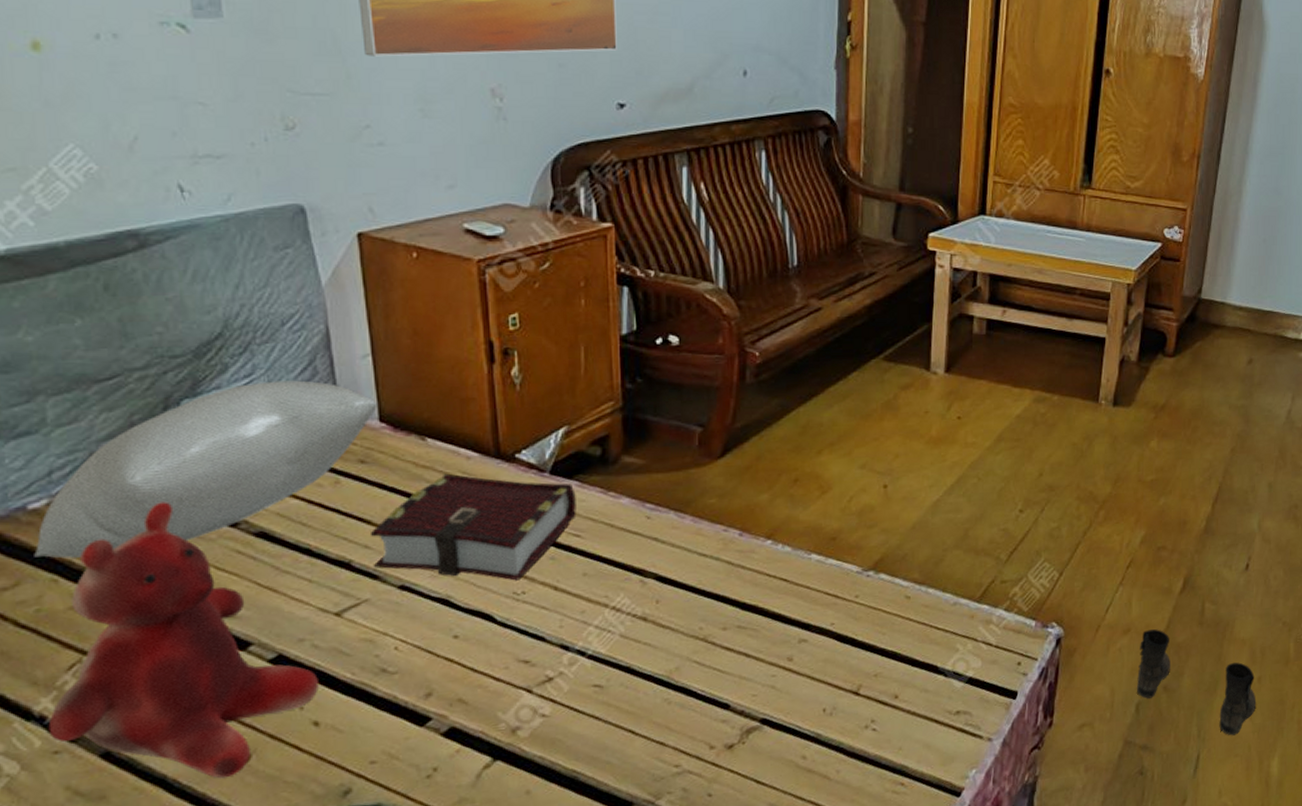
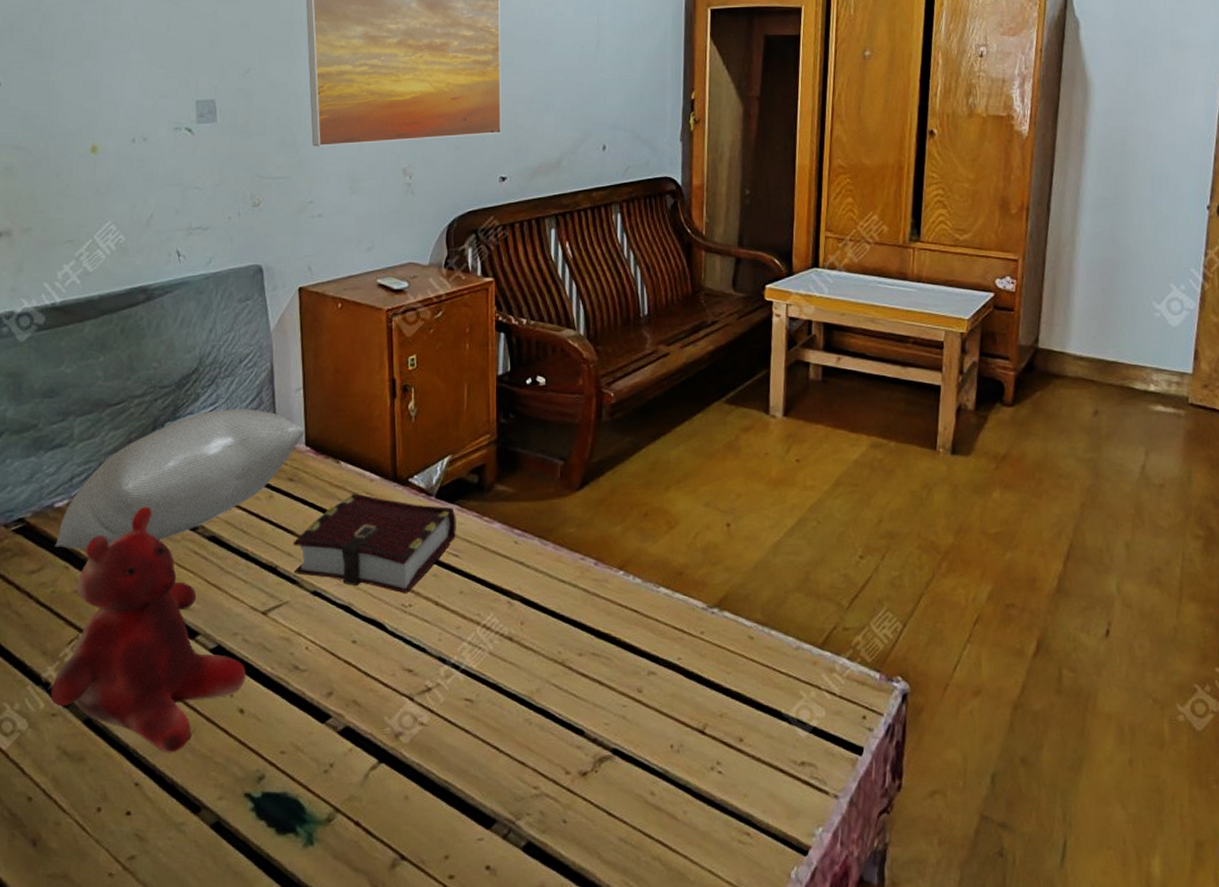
boots: present [1136,629,1257,736] -> none [990,694,1129,824]

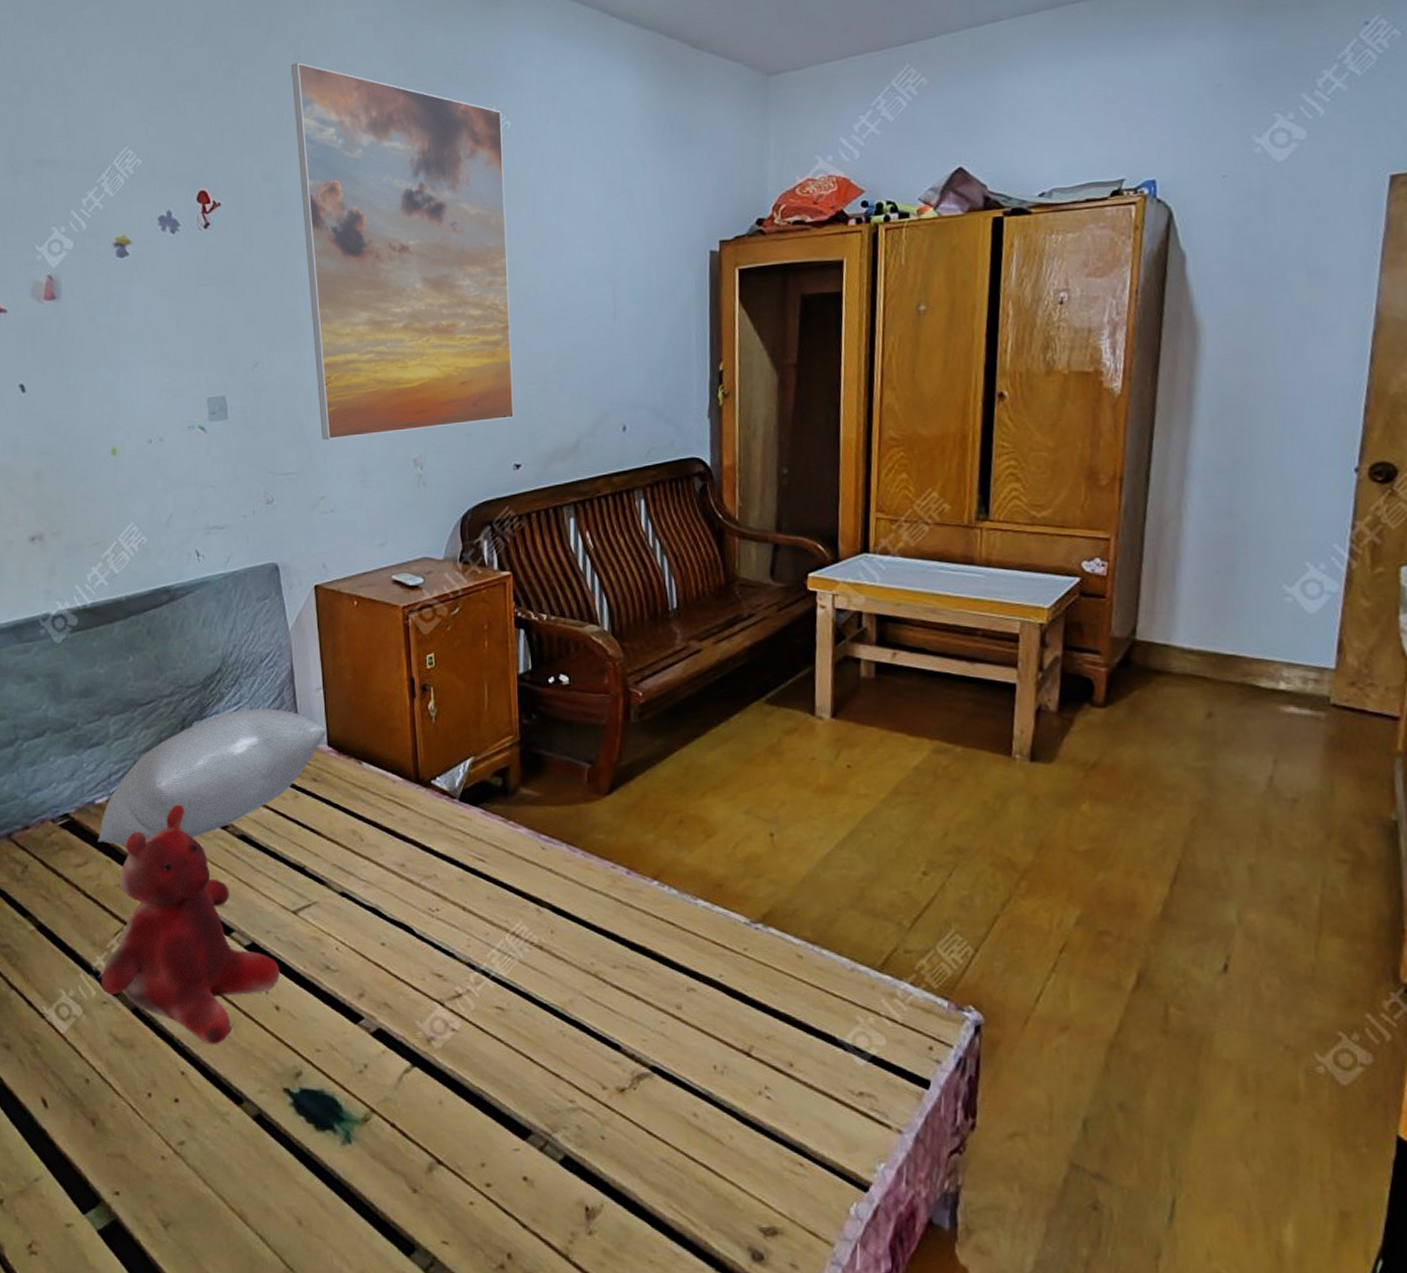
book: present [293,493,456,594] -> none [320,794,481,898]

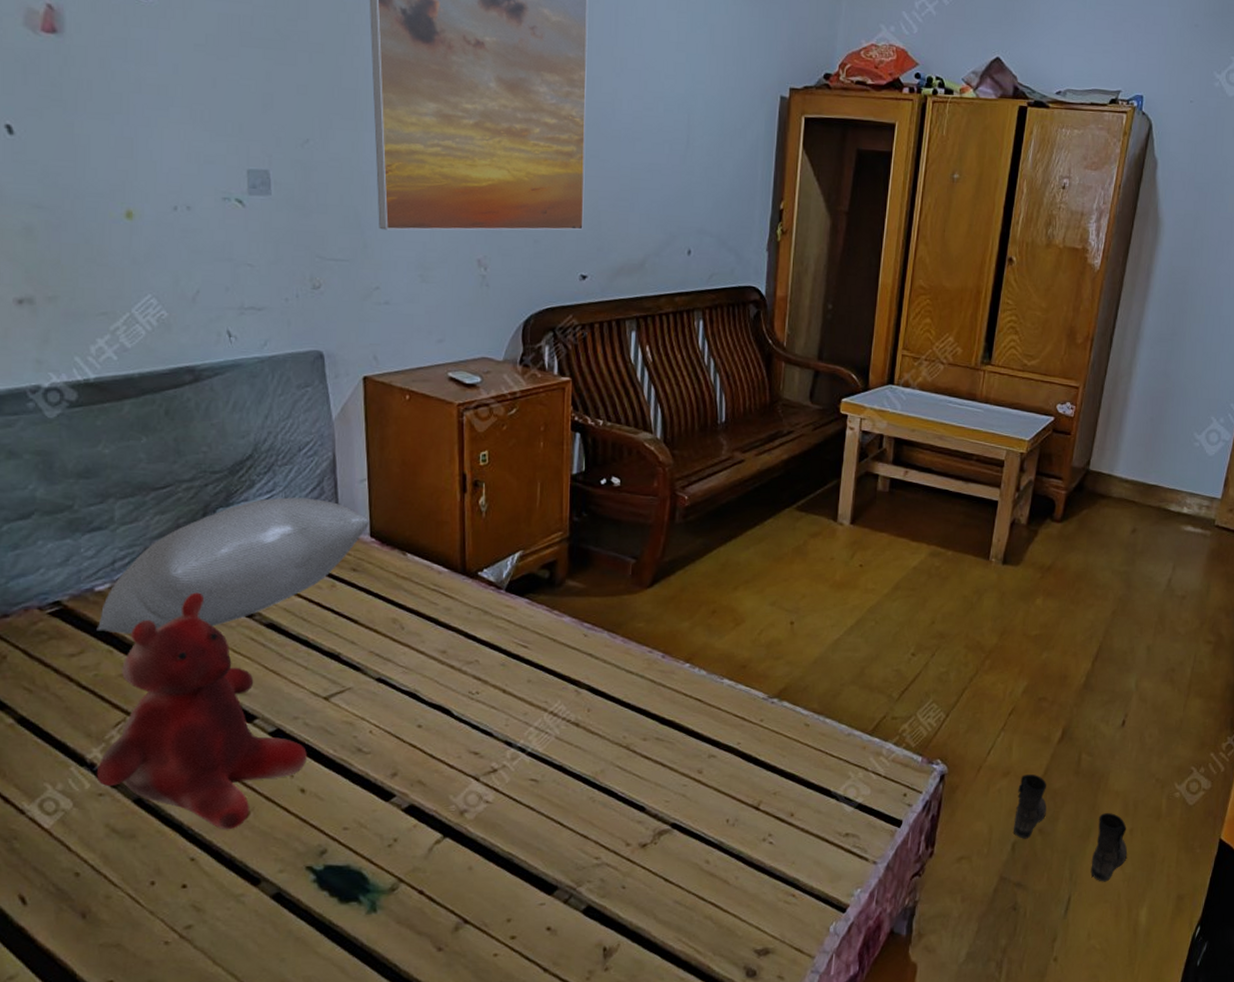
boots: none [1081,1031,1254,1183] -> present [1013,774,1128,882]

